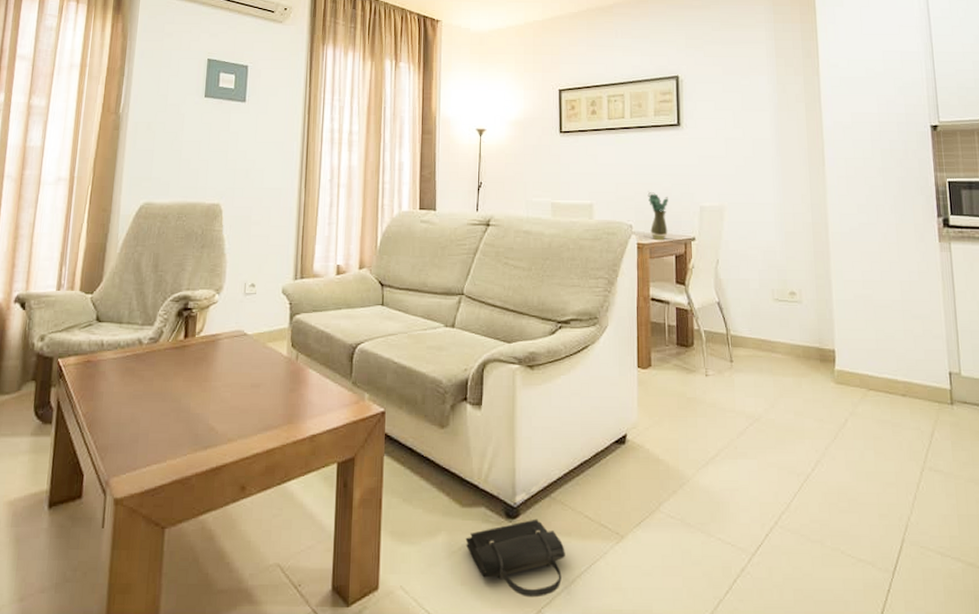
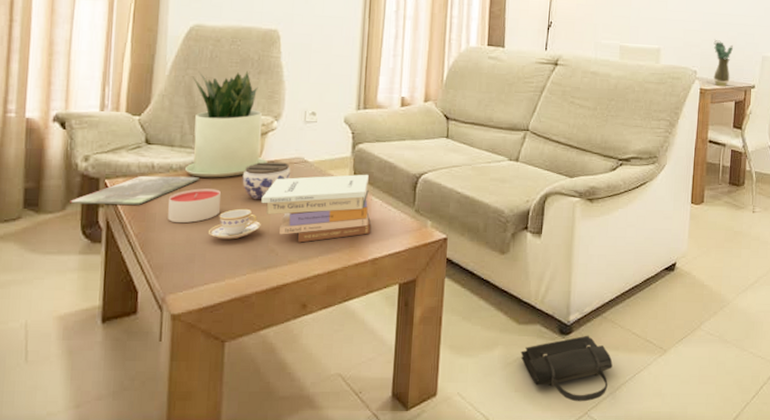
magazine: none [25,353,145,385] -> present [70,175,199,205]
candle: none [114,365,165,402] -> present [168,188,221,224]
planter: none [131,245,209,354] -> present [184,70,268,178]
teacup: none [151,385,202,418] -> present [208,208,261,240]
jar: none [184,336,231,376] -> present [242,162,291,200]
books: none [202,345,310,420] -> present [261,174,372,243]

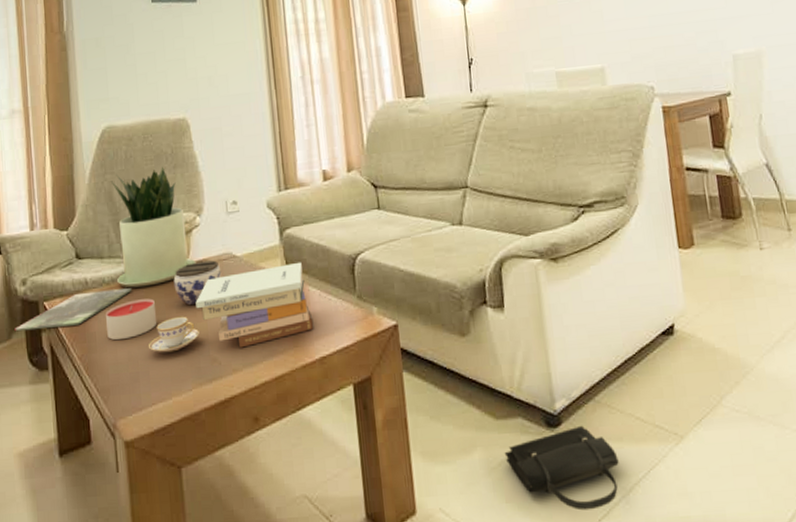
vase: present [713,39,733,87] -> none [668,44,698,101]

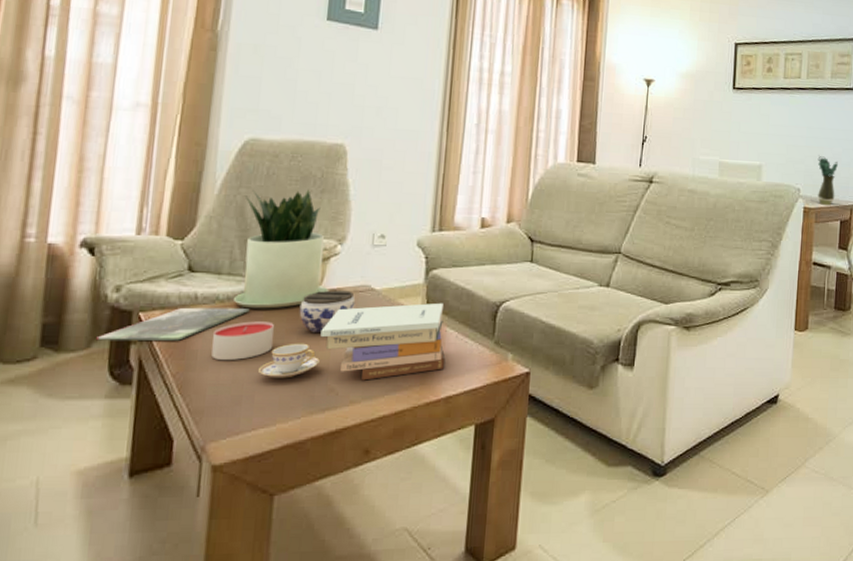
handbag: present [504,425,619,511] -> none [609,476,711,551]
vase: none [668,44,698,101] -> present [817,155,838,206]

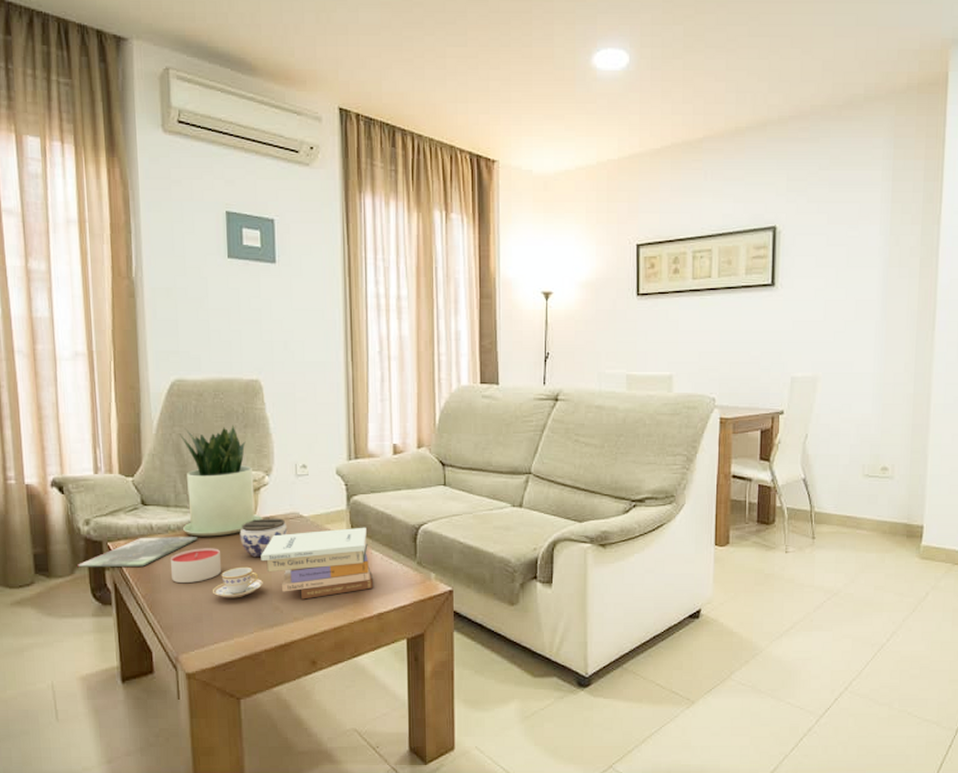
vase: present [817,155,838,206] -> none [733,361,756,415]

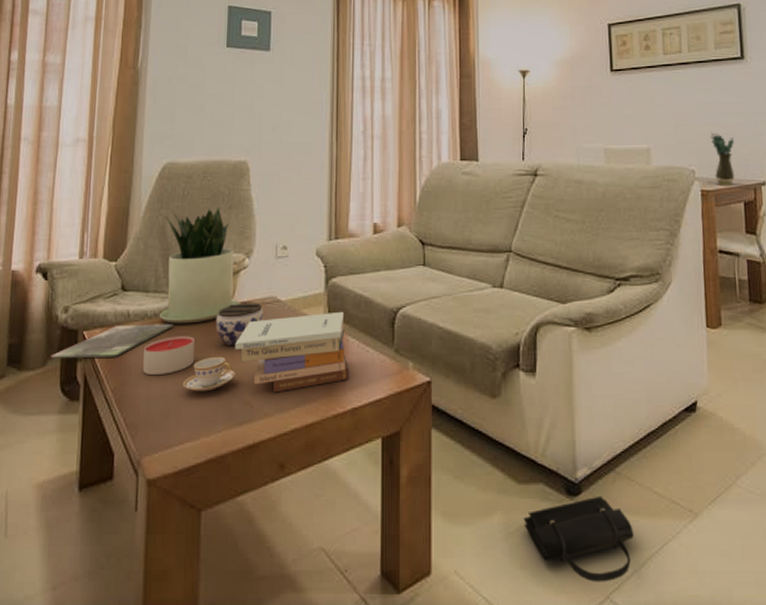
handbag: none [538,687,636,755] -> present [523,496,634,582]
vase: none [733,361,756,415] -> present [710,132,735,187]

